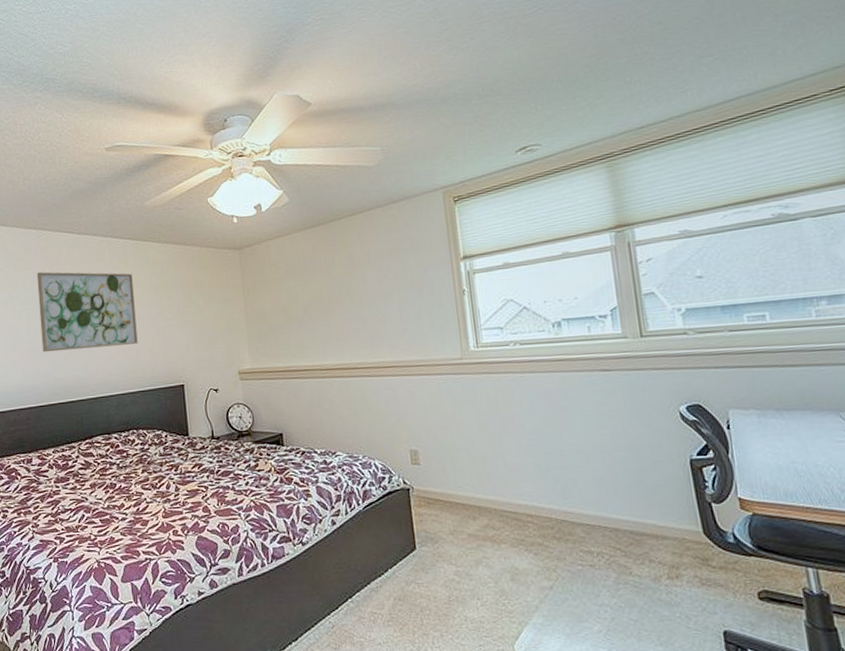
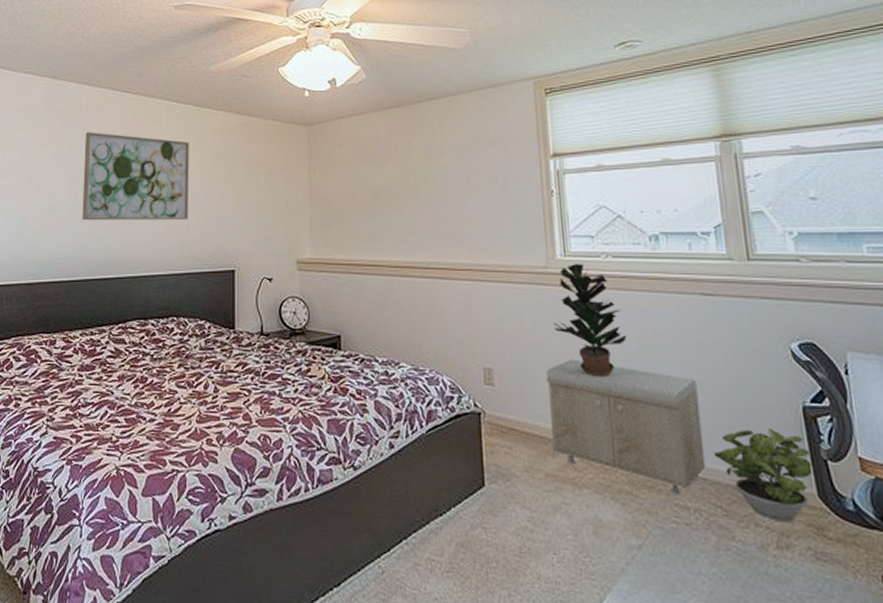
storage bench: none [465,436,607,541] -> present [546,359,706,493]
potted plant: none [470,353,535,450] -> present [553,264,627,377]
potted plant: none [613,480,700,556] -> present [713,429,814,521]

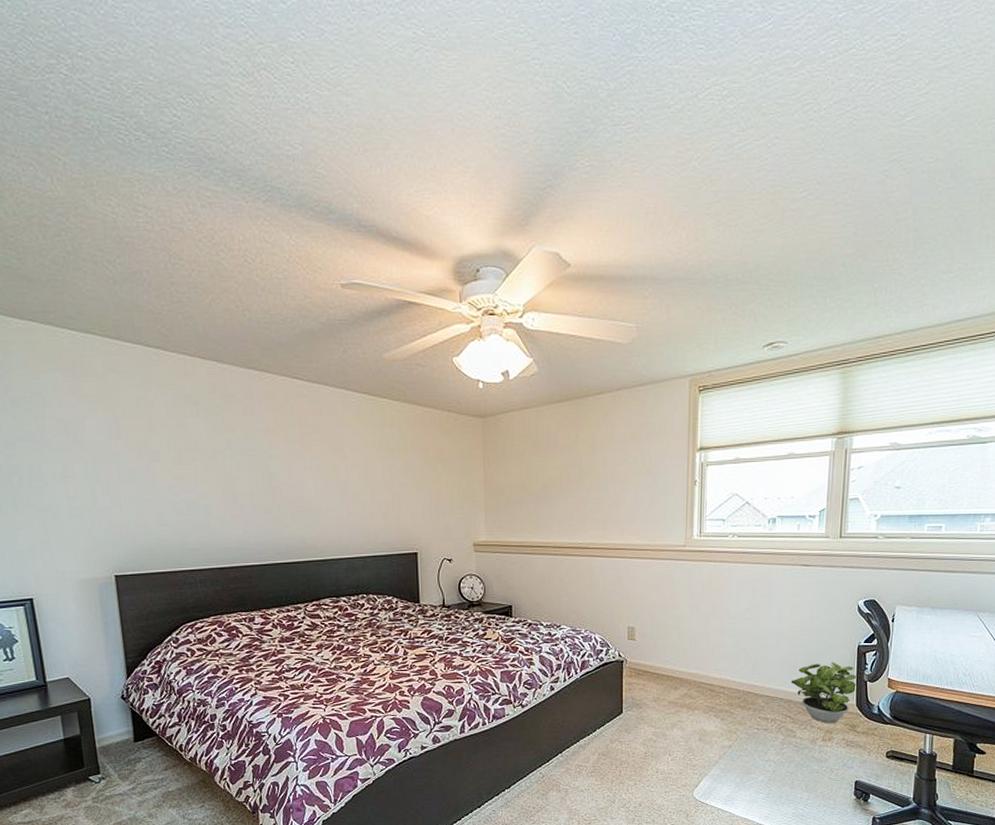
wall art: present [82,132,189,221] -> none [259,420,371,509]
storage bench: present [546,359,706,493] -> none [675,617,787,709]
potted plant: present [553,264,627,377] -> none [686,543,741,631]

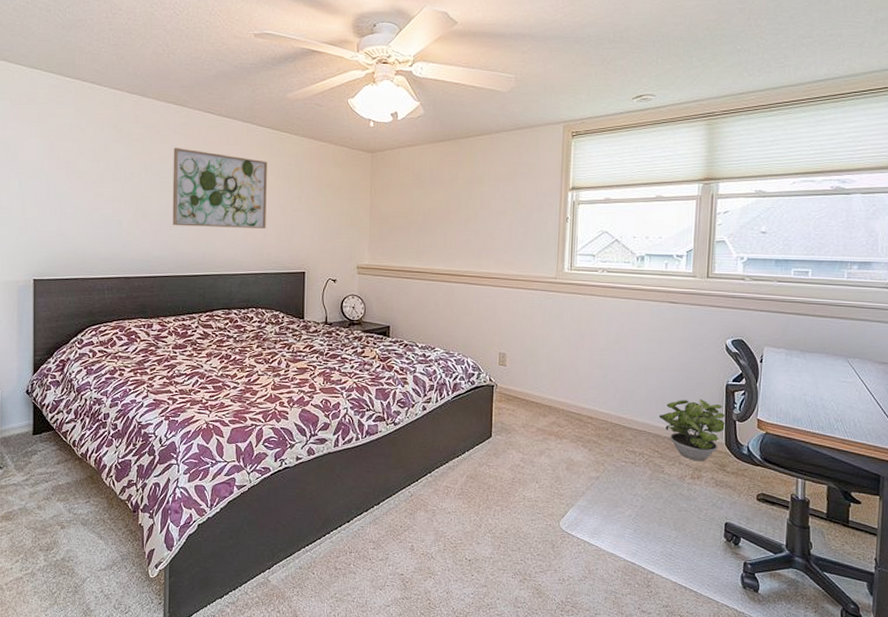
wall art: none [259,420,371,509] -> present [172,148,267,229]

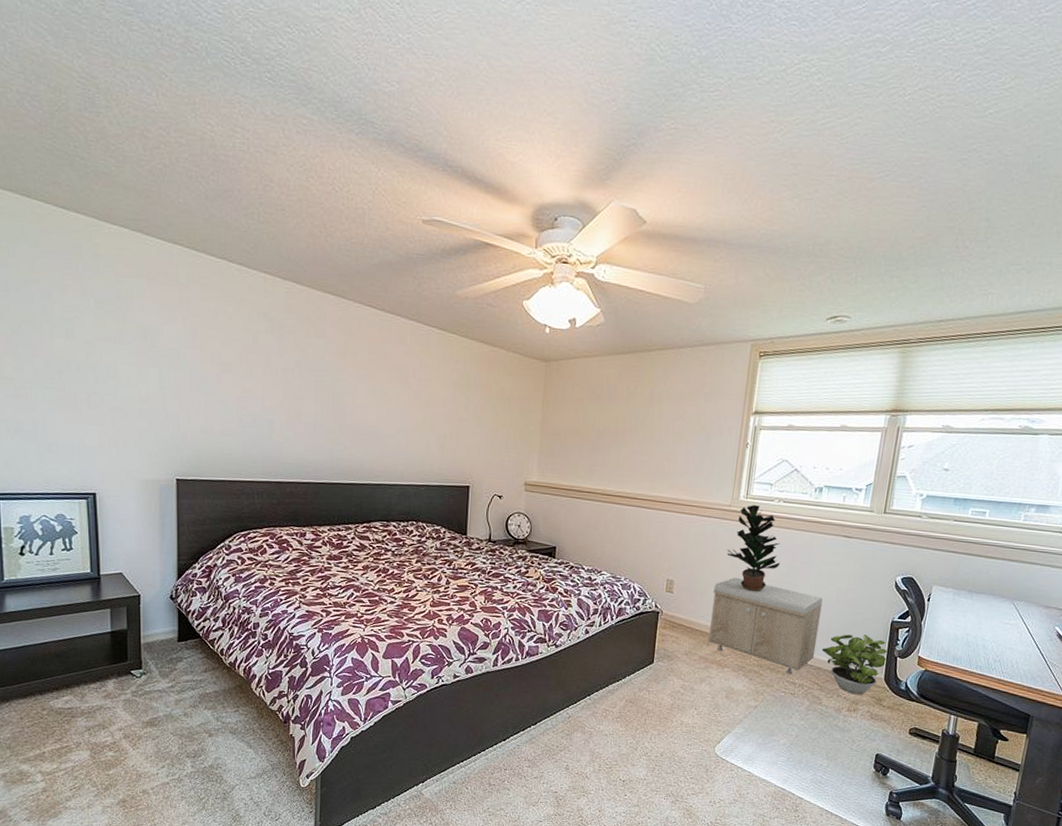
wall art: present [172,148,267,229] -> none [328,343,433,438]
storage bench: none [544,347,655,442] -> present [707,577,823,674]
potted plant: none [556,276,610,361] -> present [727,505,781,592]

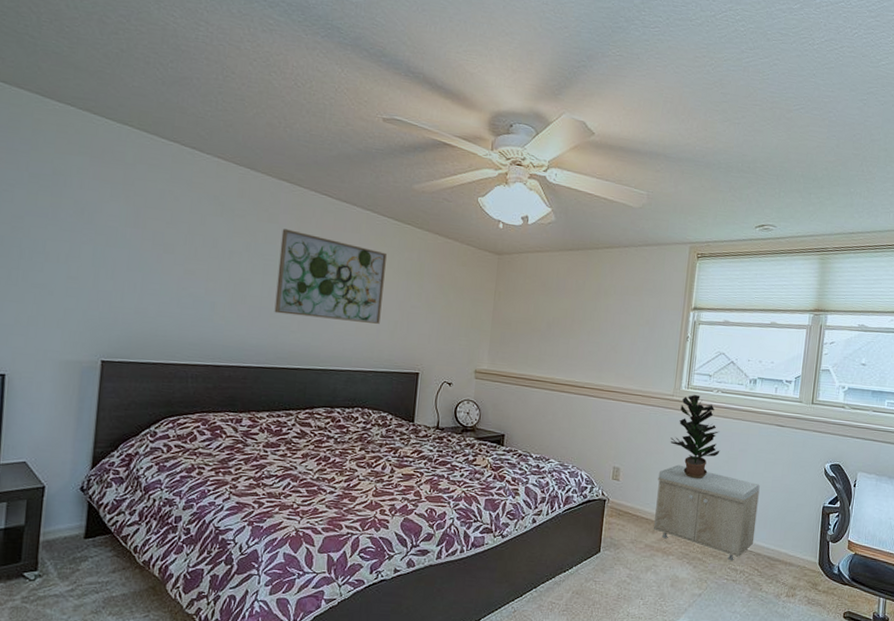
wall art: none [328,343,433,438] -> present [274,229,387,324]
potted plant: present [822,634,887,694] -> none [760,520,821,579]

